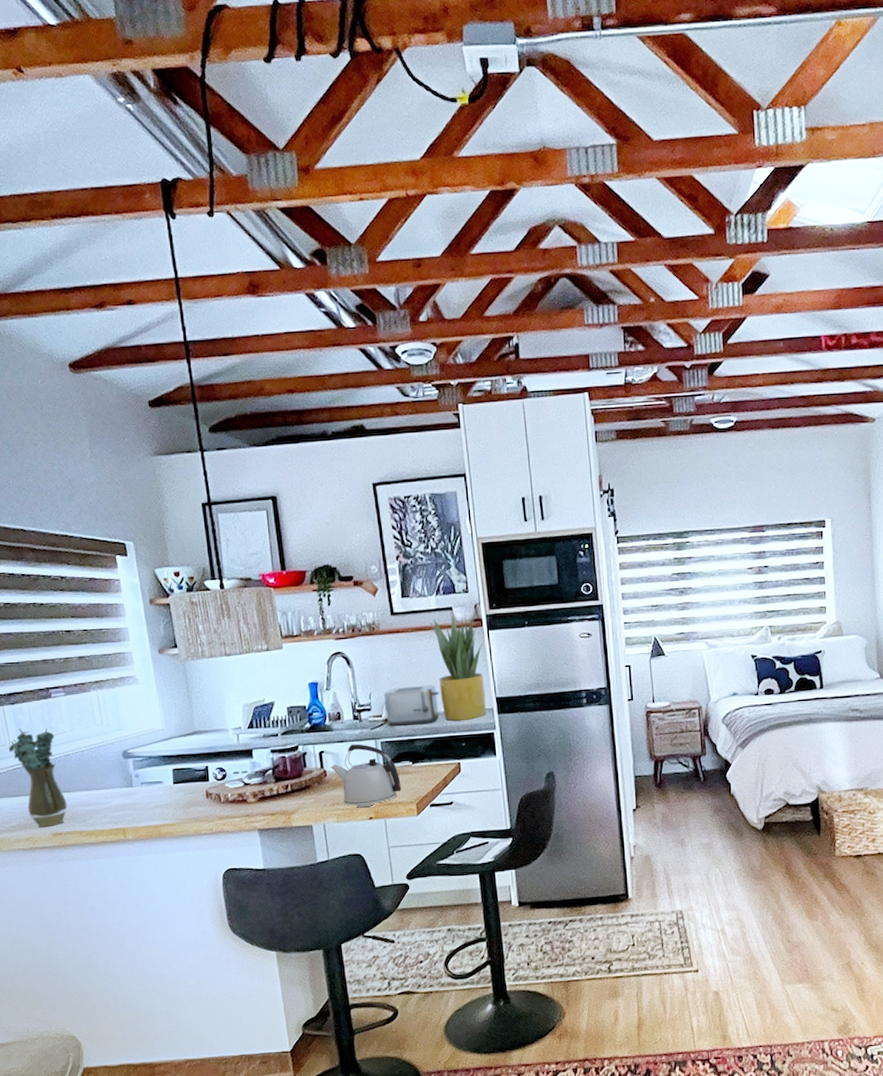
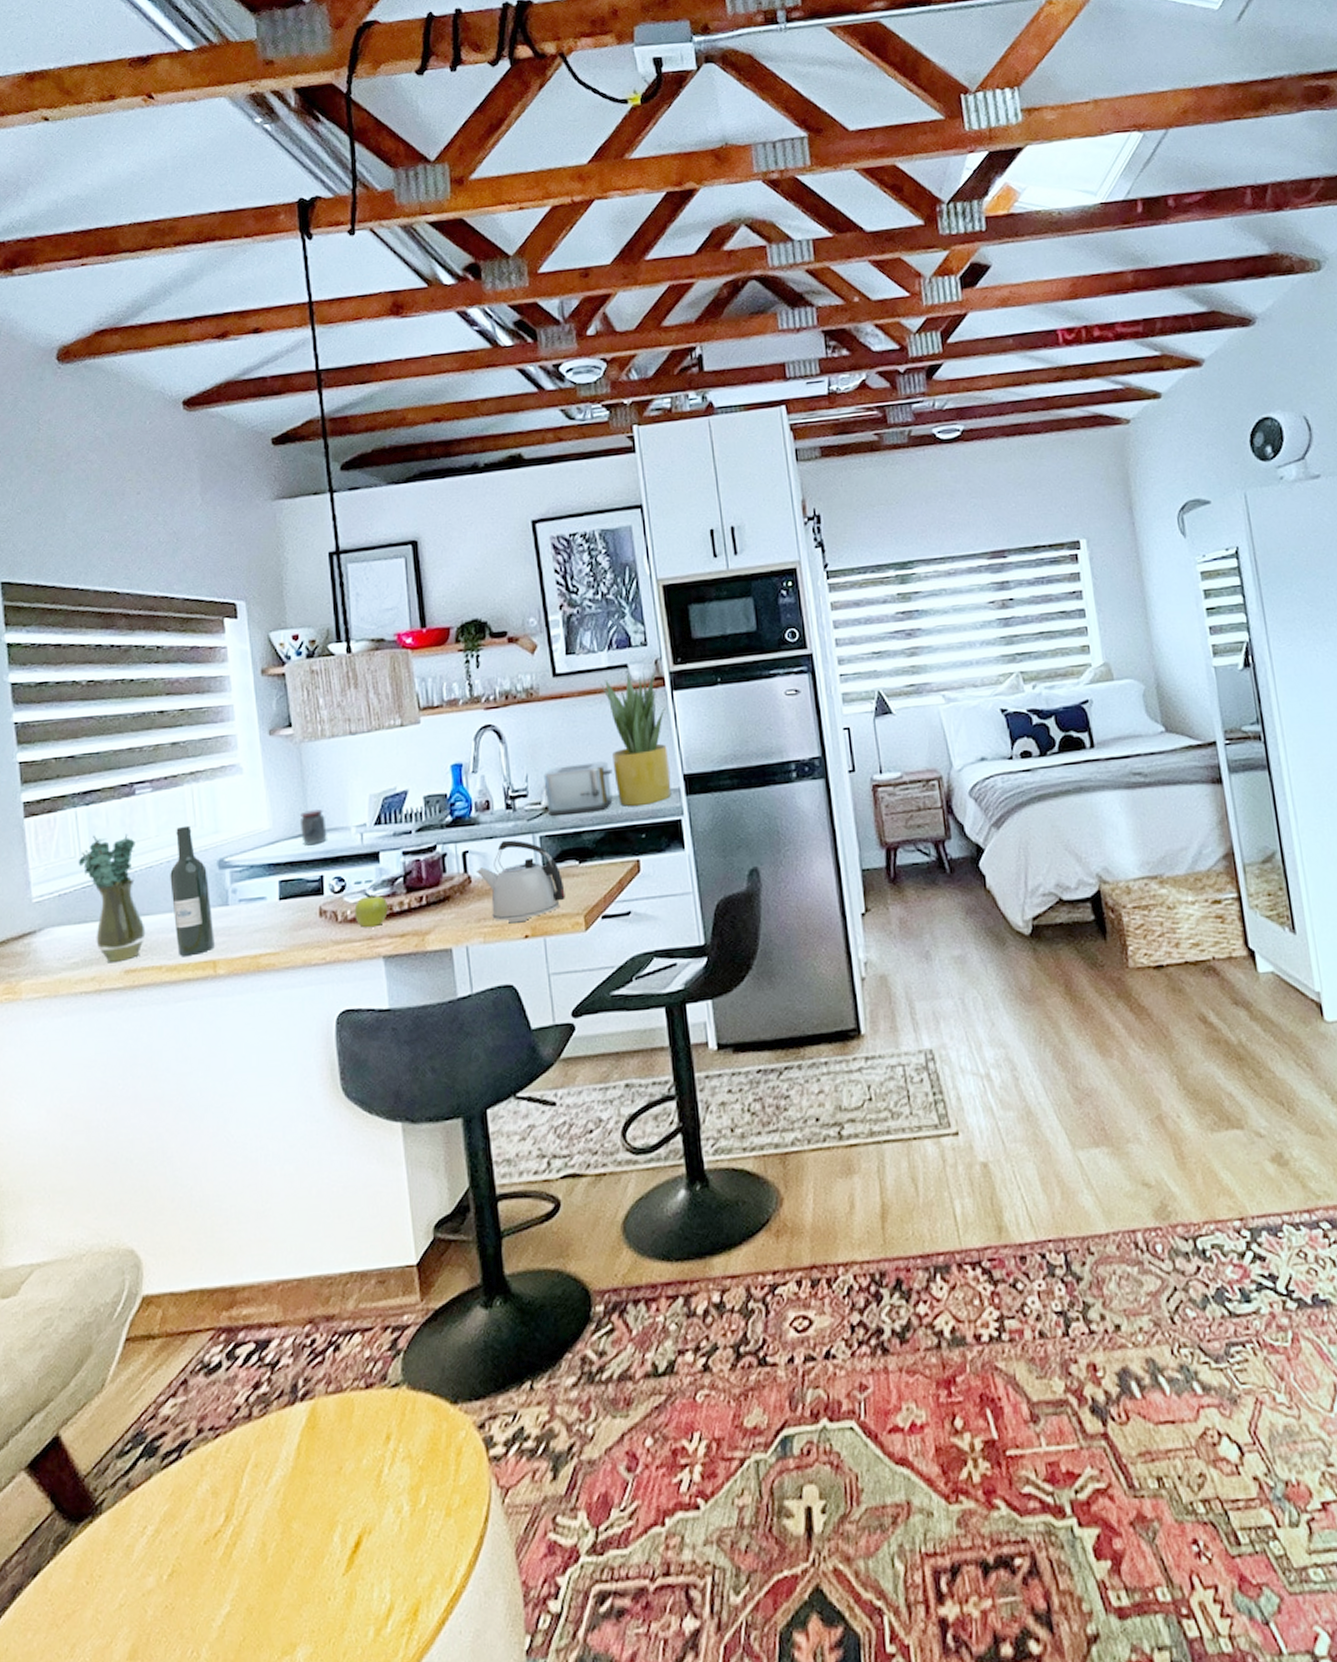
wine bottle: none [84,723,124,824] -> present [170,825,215,956]
jar: none [186,714,210,743] -> present [299,809,327,846]
fruit: none [234,782,261,808] -> present [354,895,389,929]

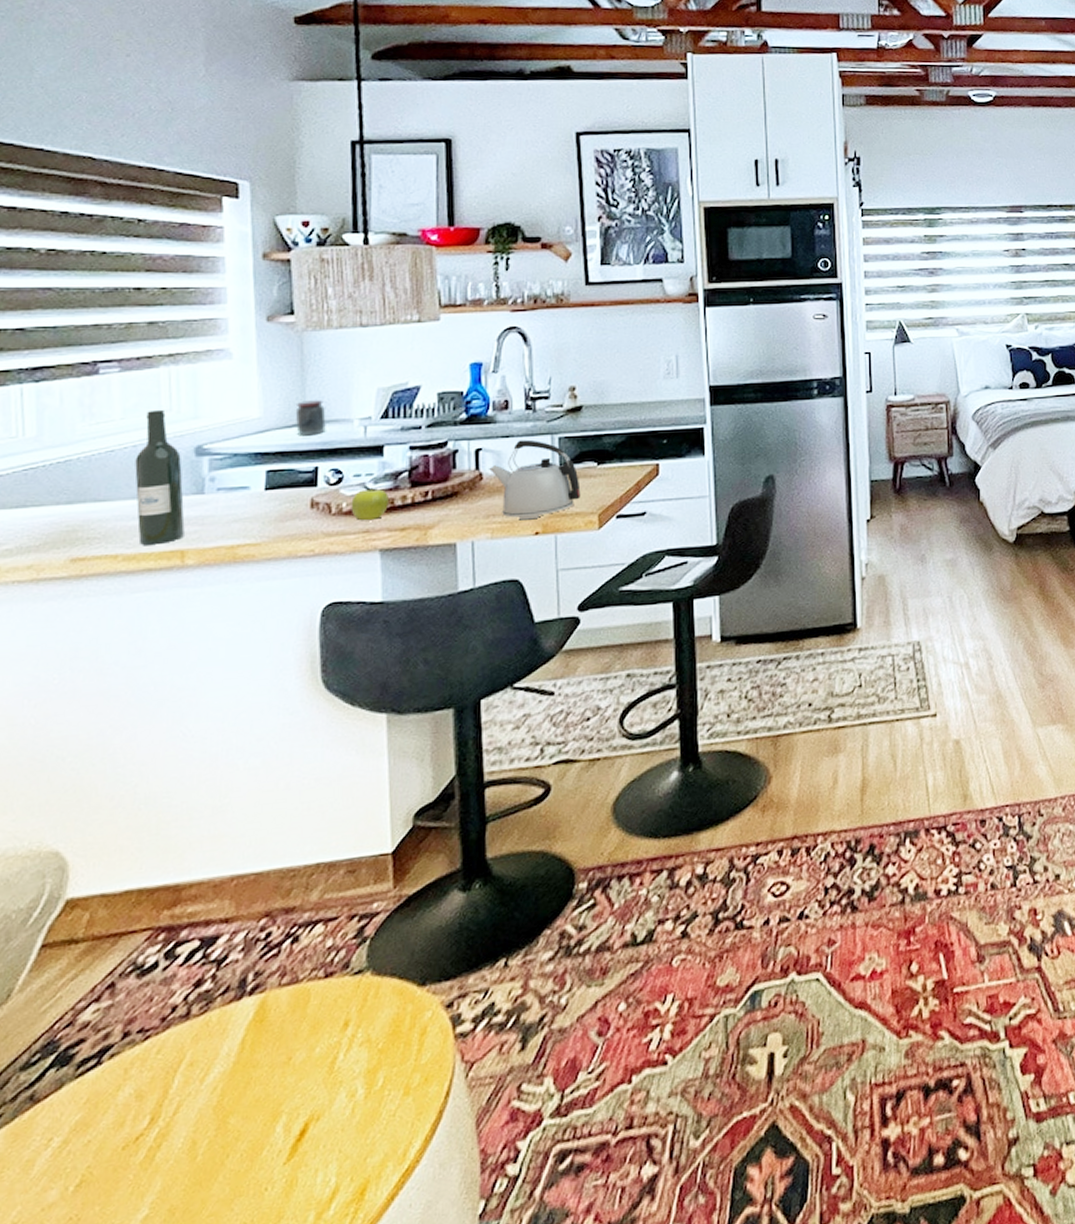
vase: present [78,833,146,962] -> none [20,414,101,550]
toaster: present [543,761,613,817] -> none [567,369,639,419]
planter: present [600,669,672,806] -> none [634,285,697,413]

